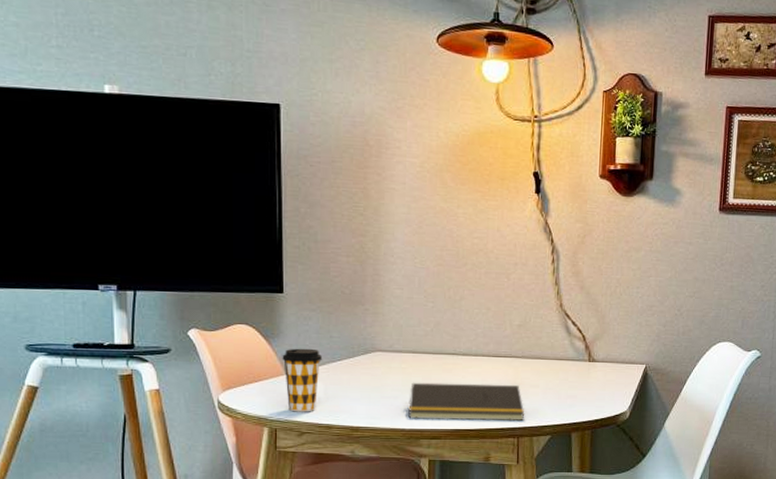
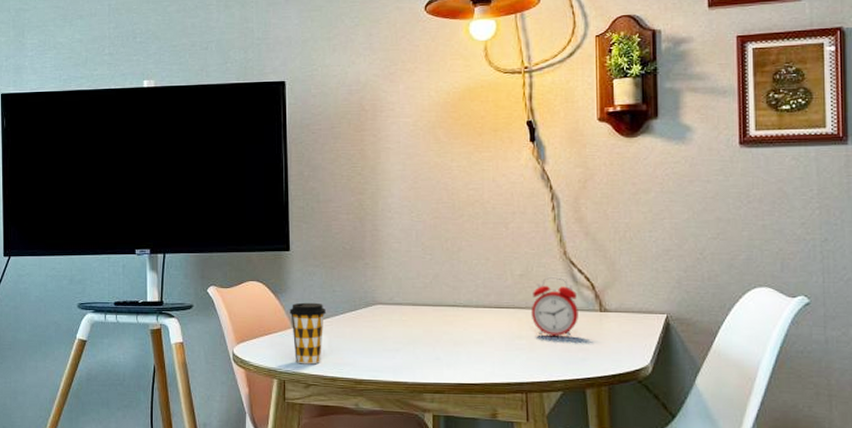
notepad: present [408,382,525,421] -> none [410,335,533,375]
alarm clock: none [526,327,570,385] -> present [531,276,578,337]

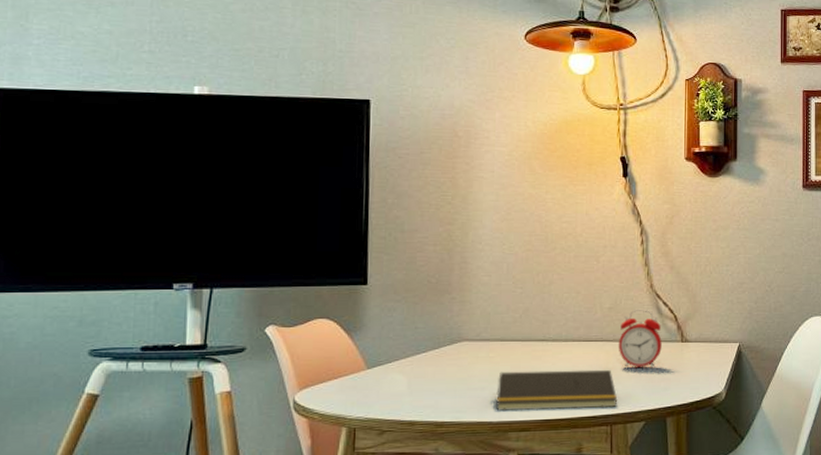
coffee cup: present [289,302,327,365] -> none [364,341,407,409]
notepad: none [410,335,533,375] -> present [496,369,618,412]

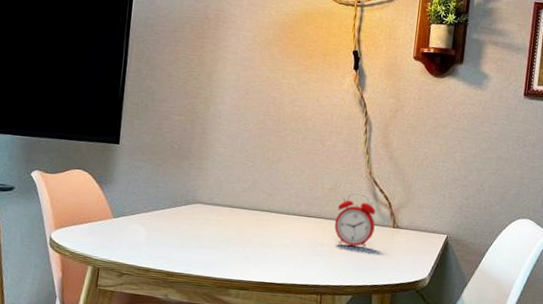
notepad: present [496,369,618,412] -> none [220,234,330,279]

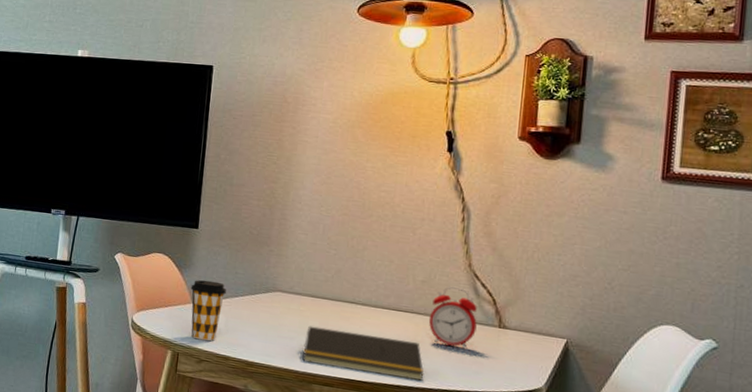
coffee cup: none [111,194,148,255] -> present [191,279,227,342]
notepad: none [220,234,330,279] -> present [302,326,424,381]

